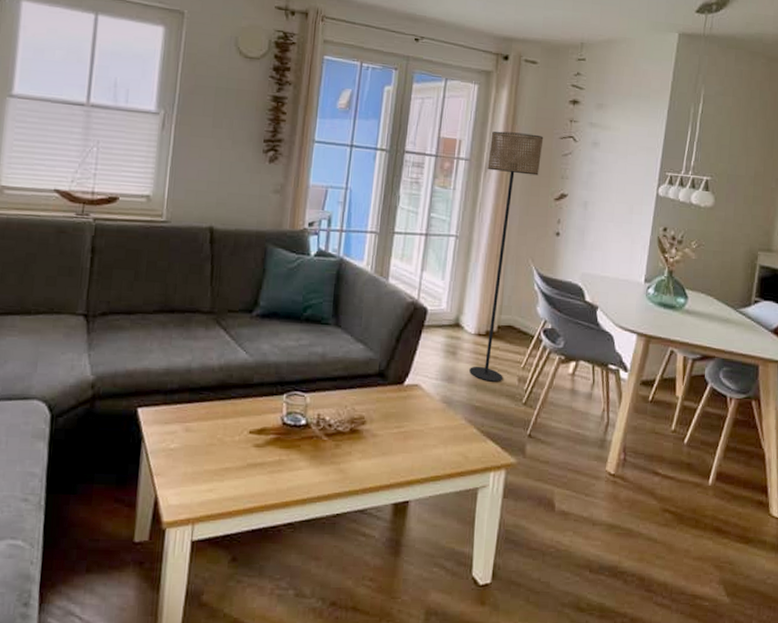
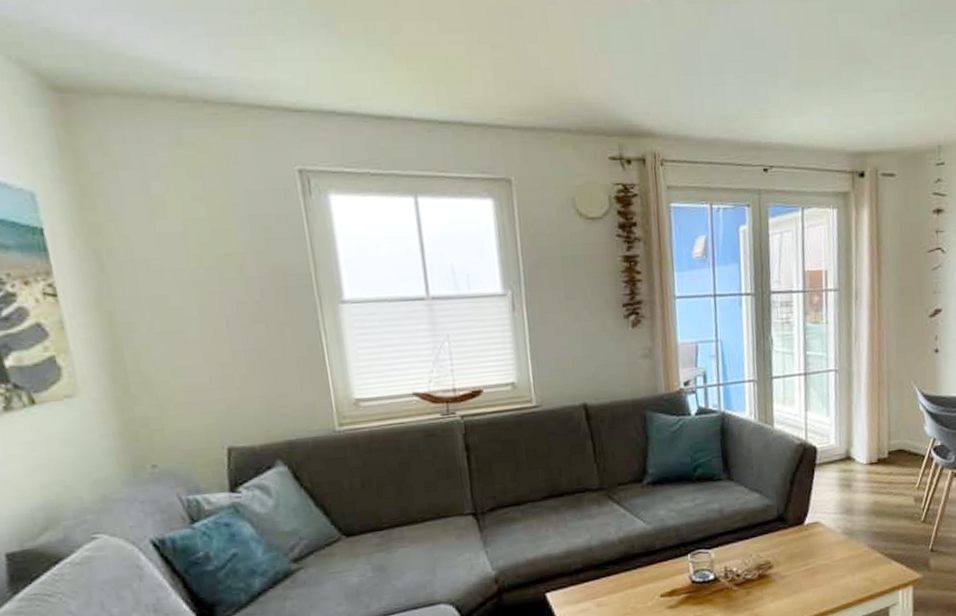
floor lamp: present [469,131,544,382] -> none [857,252,911,507]

